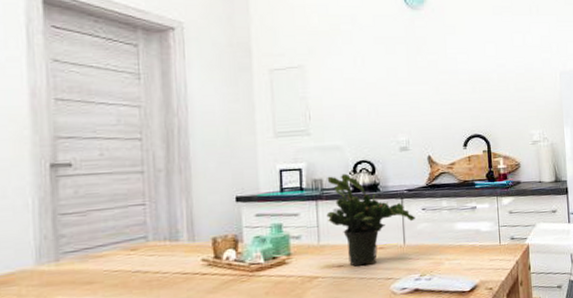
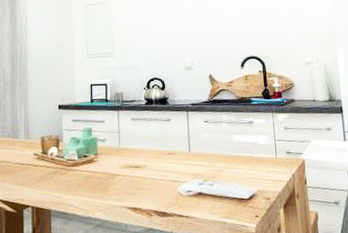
potted plant: present [326,173,415,266] -> none [126,89,199,168]

